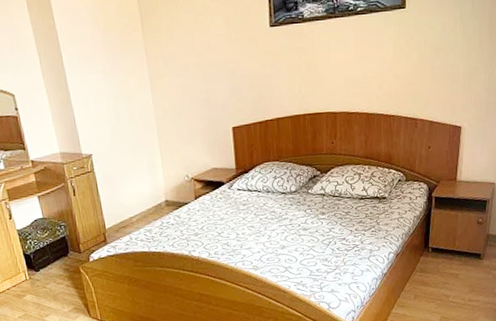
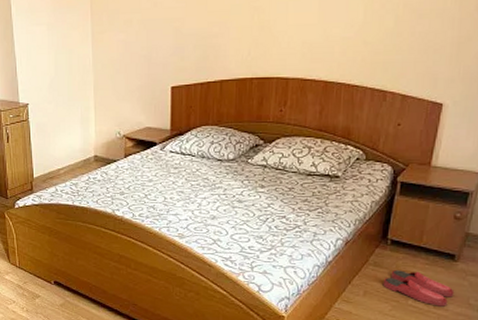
slippers: none [428,271,483,299] -> present [383,270,455,307]

